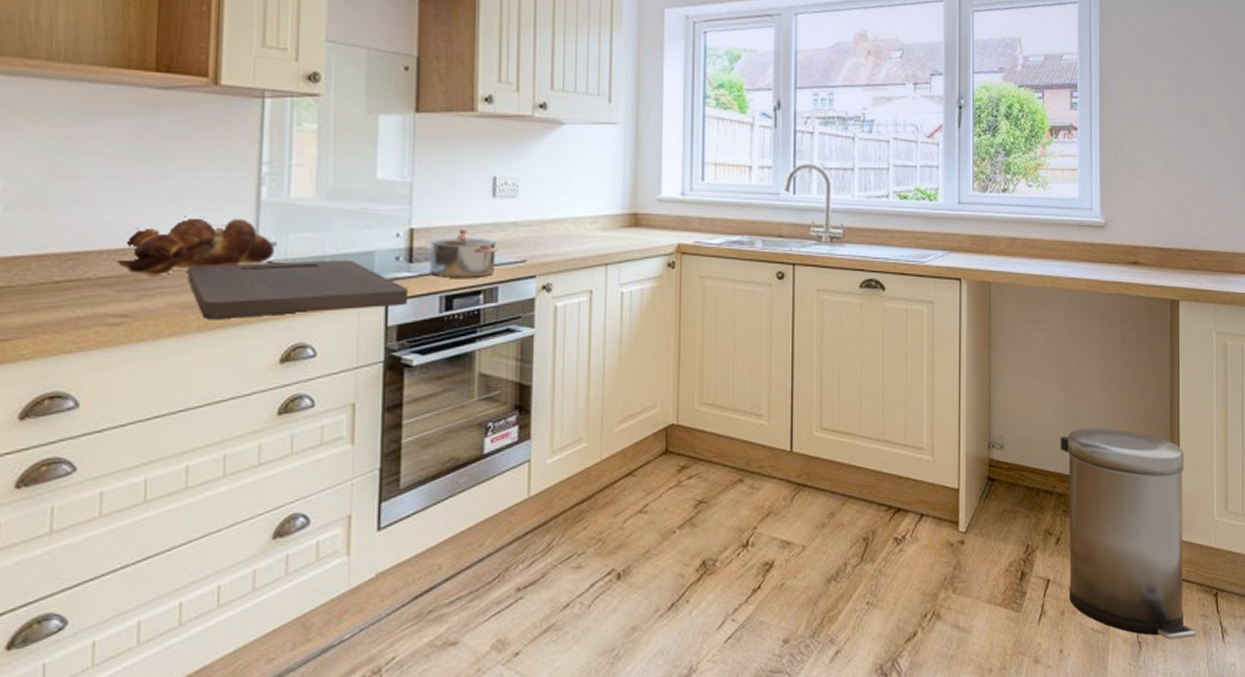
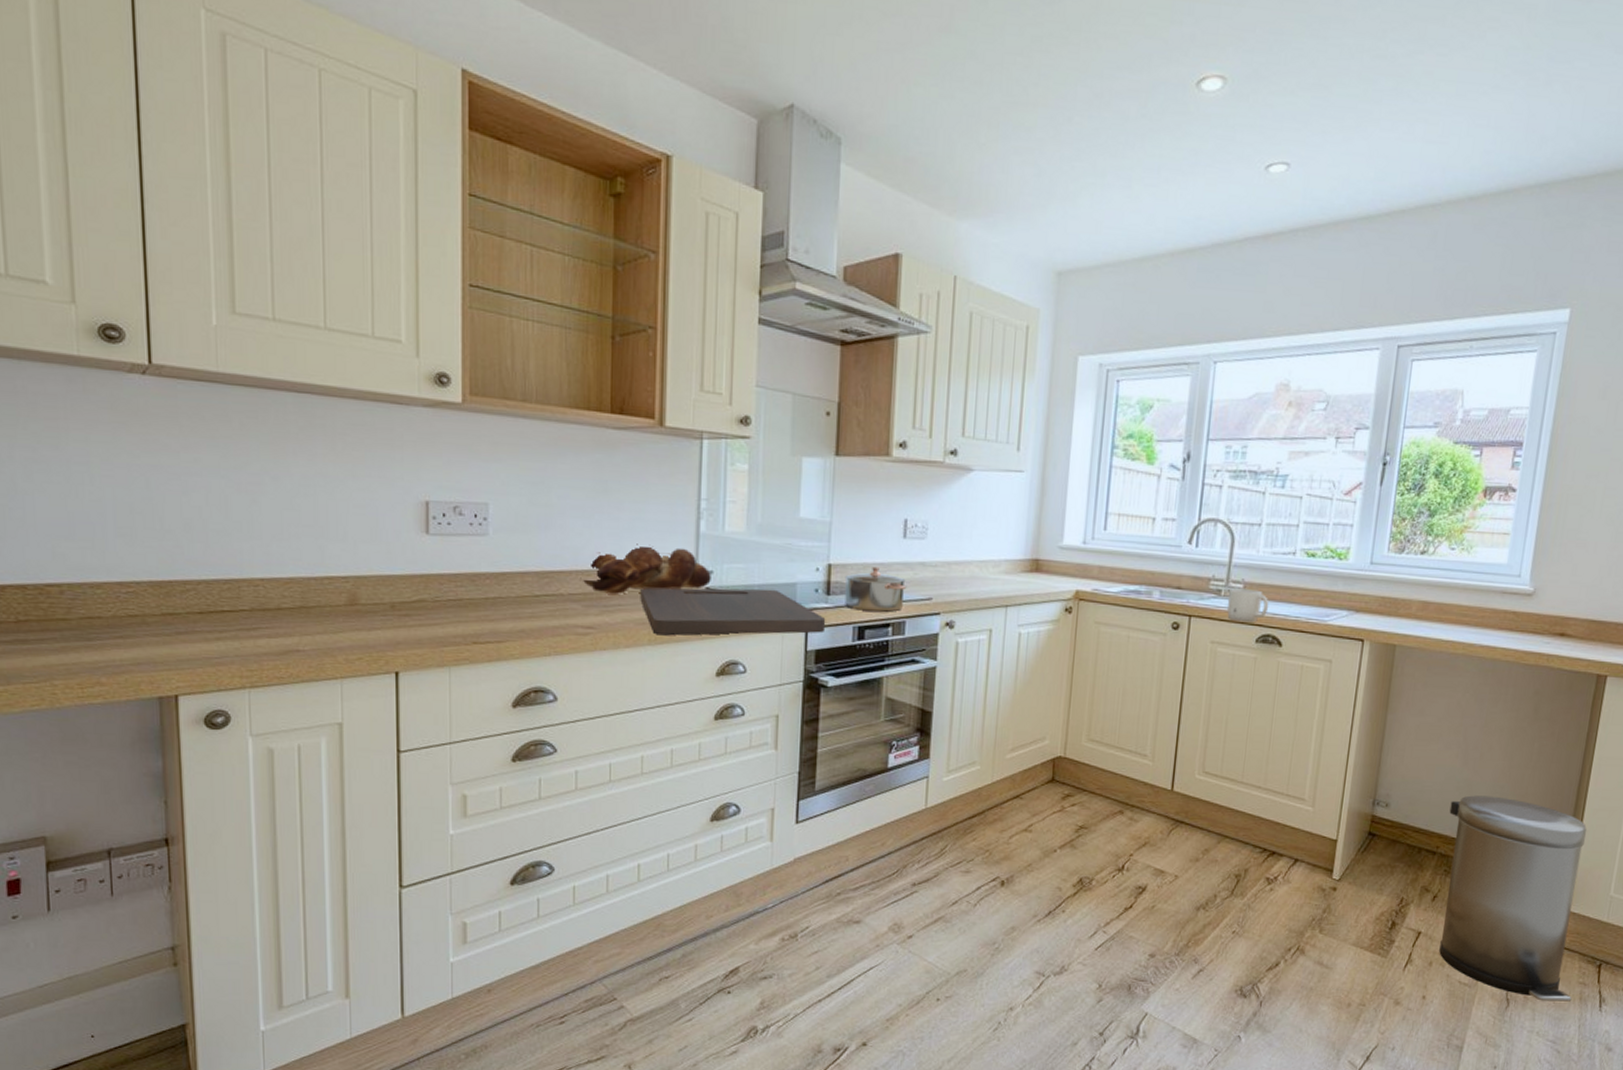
mug: none [830,234,869,268] -> present [1227,588,1269,623]

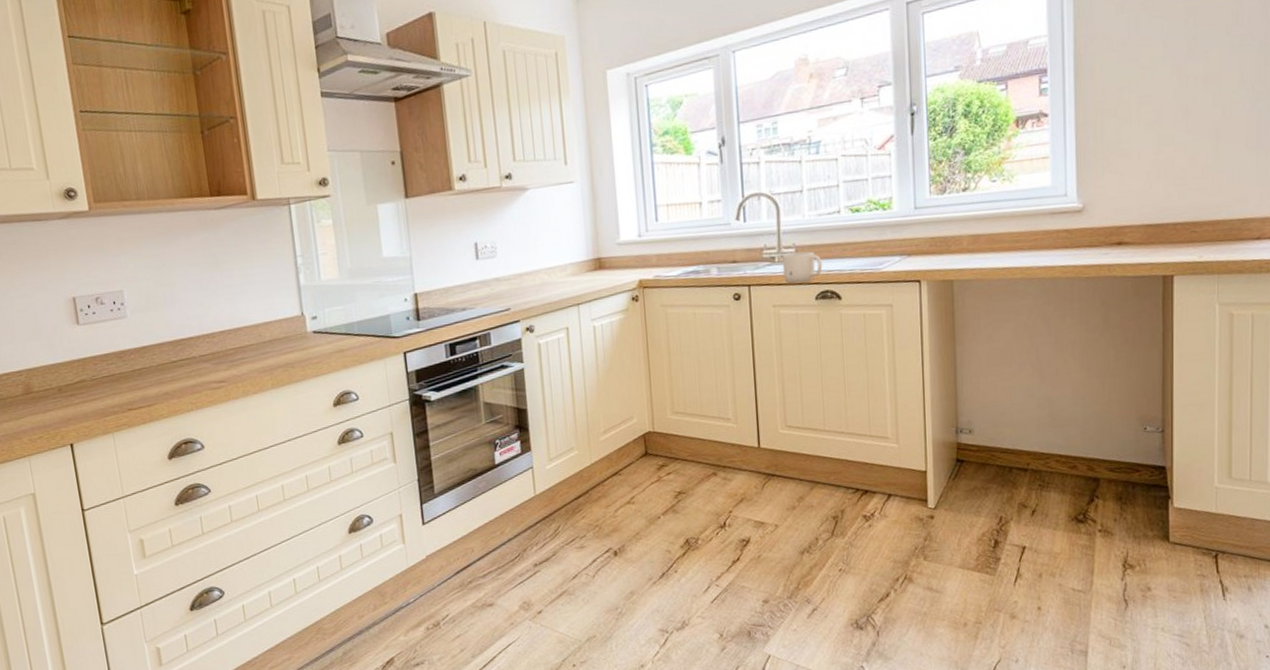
bread loaf: present [580,544,711,596] -> none [207,300,317,351]
cutting board: present [640,587,826,635] -> none [258,323,421,378]
cooking pot: present [844,566,907,612] -> none [430,288,486,330]
pedal bin: present [1439,795,1588,1002] -> none [1034,407,1193,598]

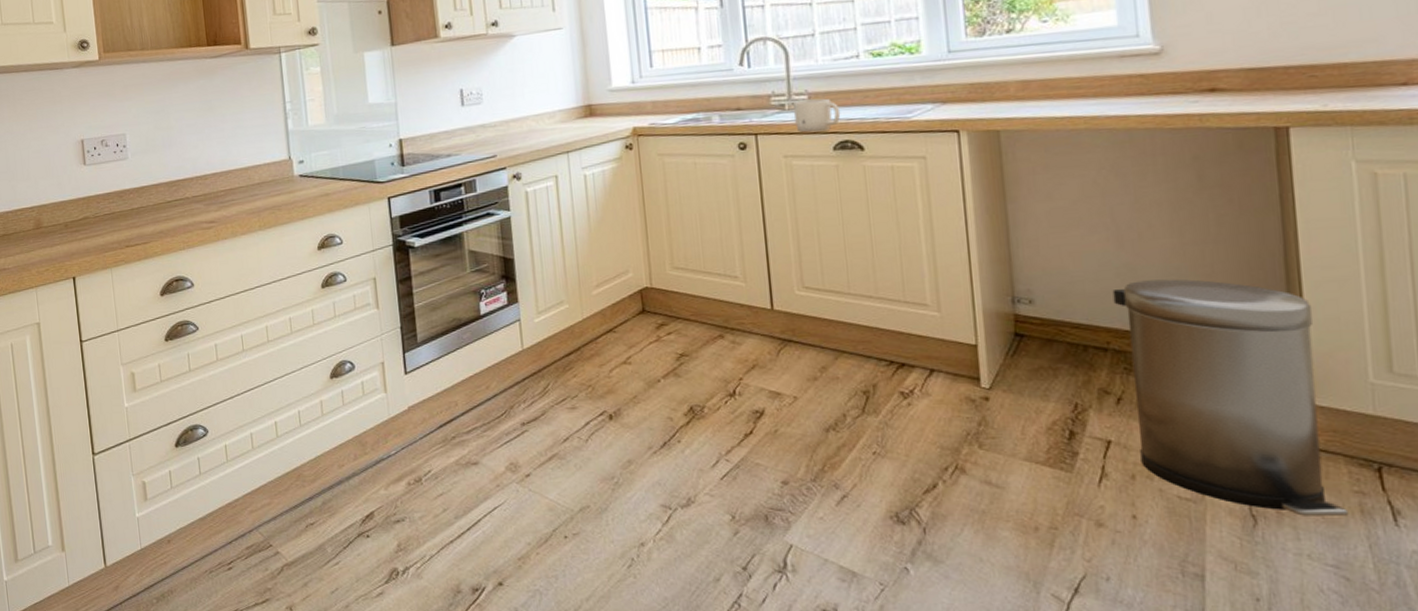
pedal bin: none [1034,407,1193,598] -> present [1112,279,1349,516]

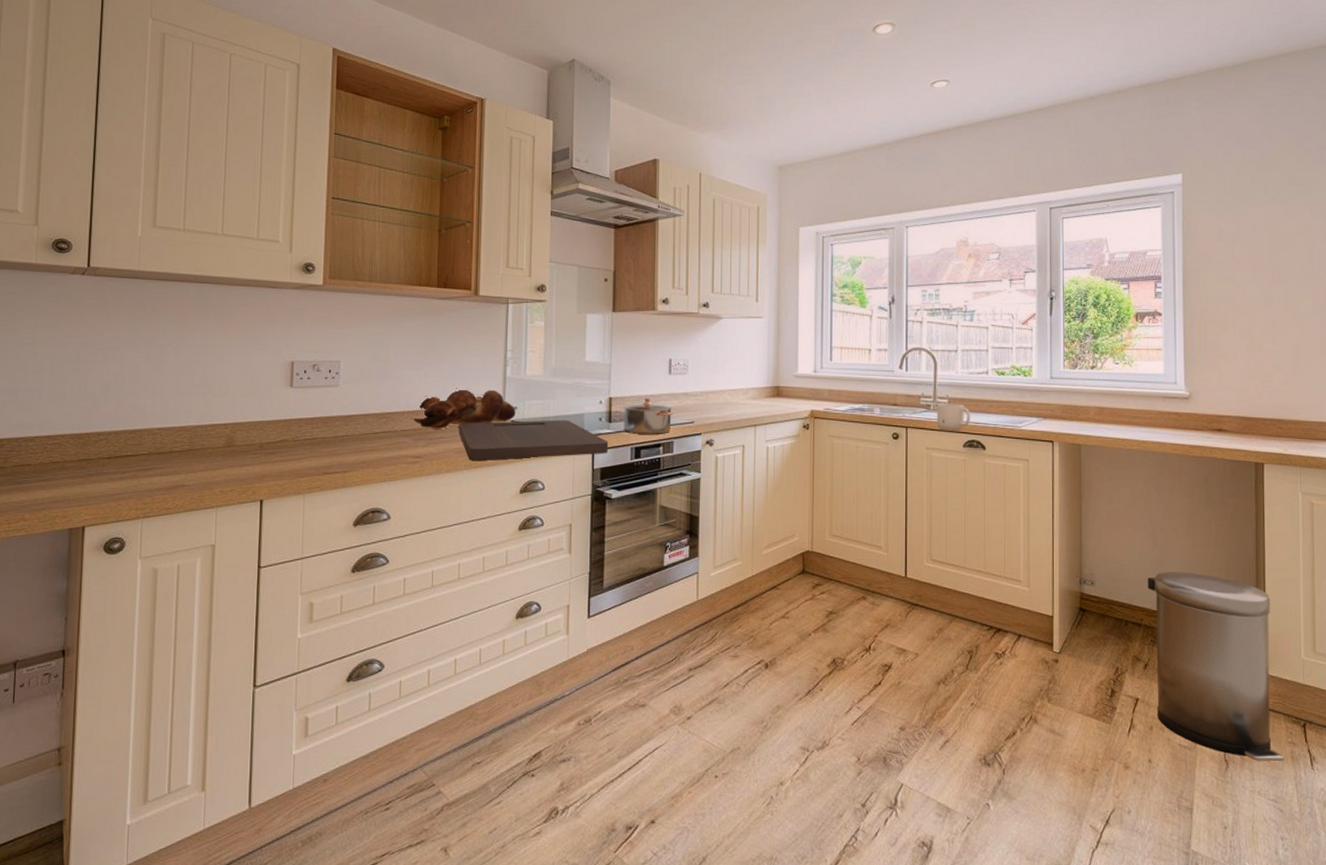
bread loaf: none [200,145,303,193] -> present [411,388,516,430]
cutting board: none [247,168,405,220] -> present [458,419,609,460]
cooking pot: none [415,135,472,176] -> present [623,398,673,434]

